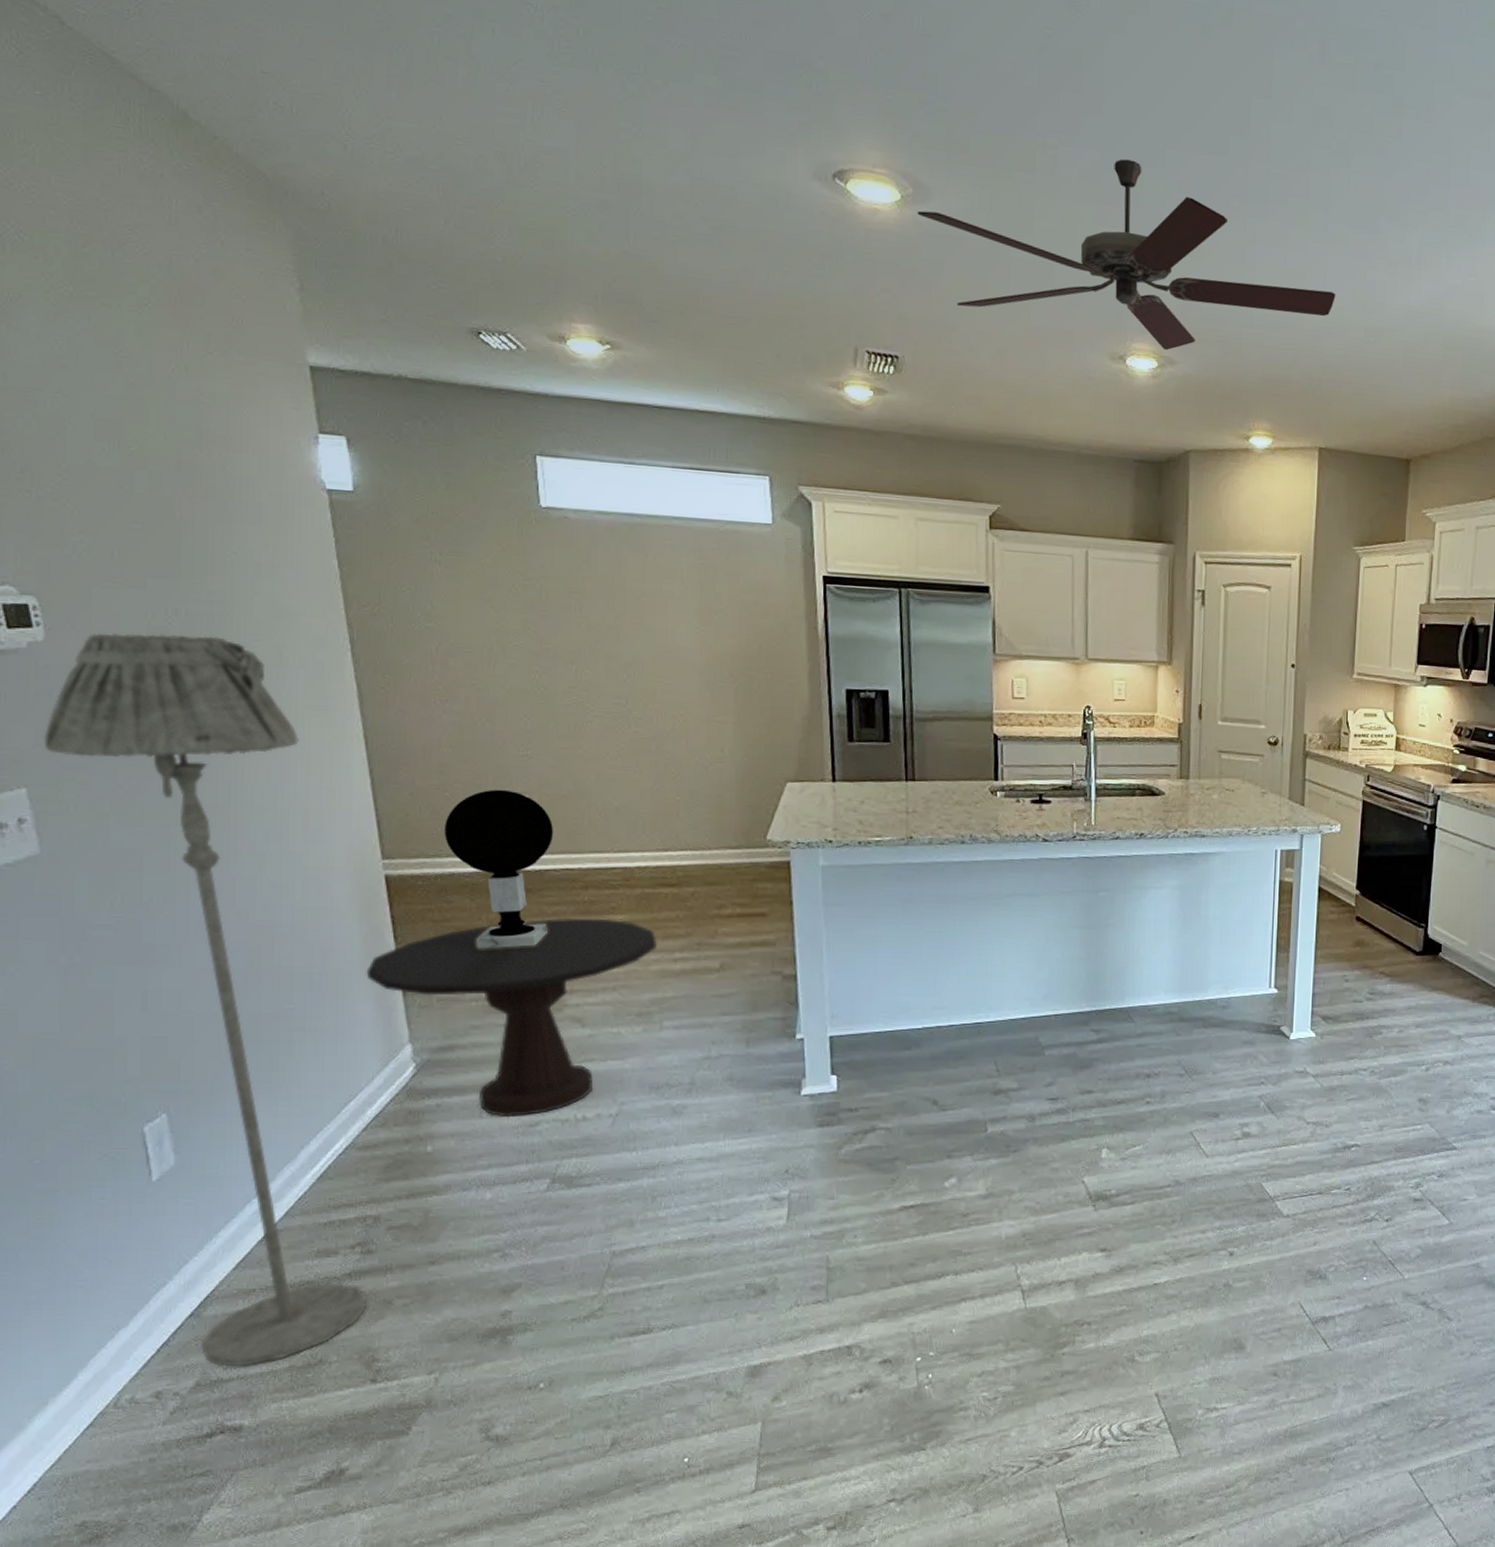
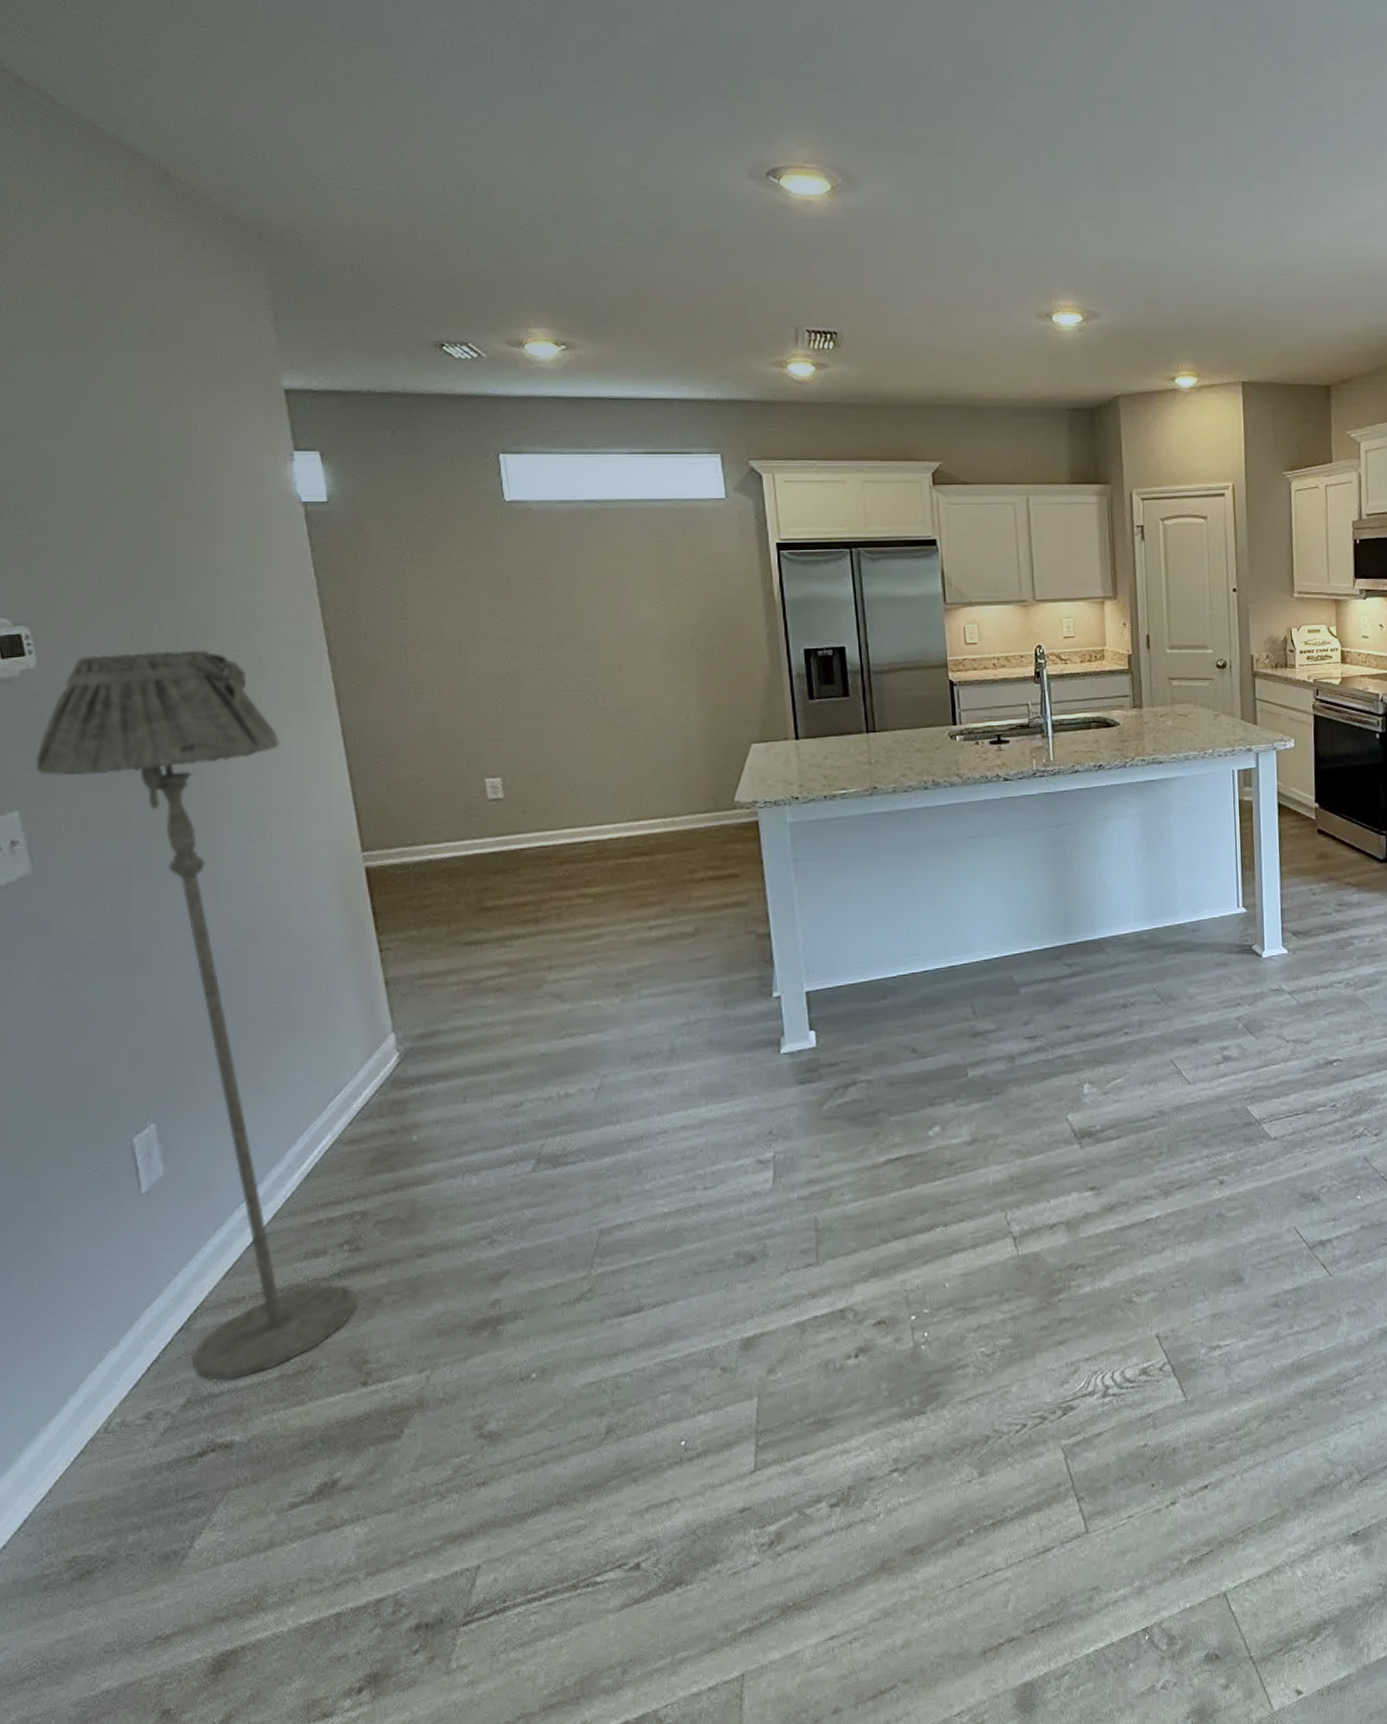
side table: present [366,917,658,1118] -> none [349,892,633,1100]
table lamp: present [444,789,554,949] -> none [422,773,528,933]
ceiling fan: present [917,158,1336,351] -> none [847,135,1246,305]

